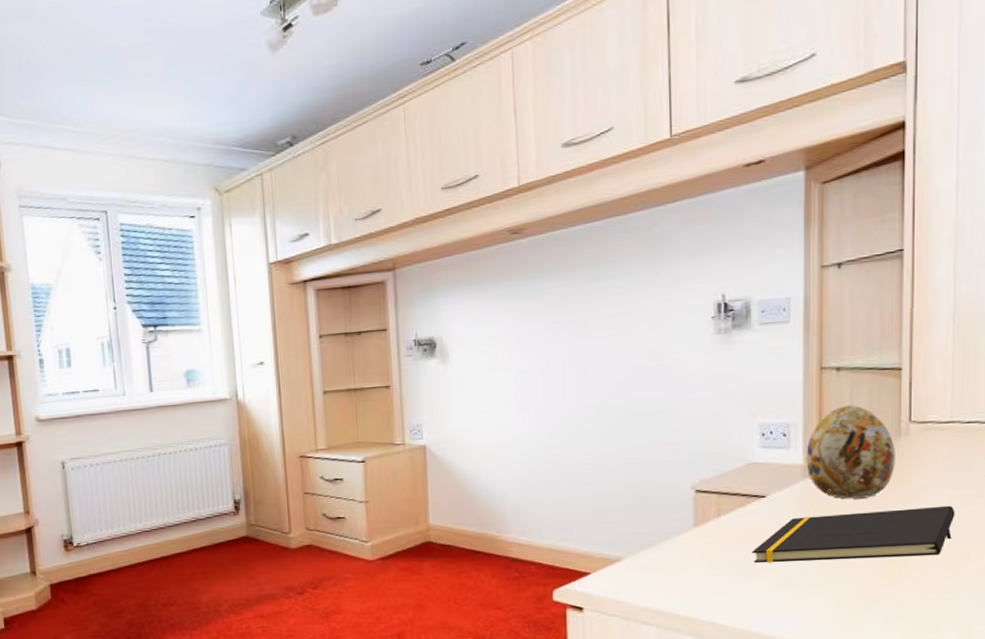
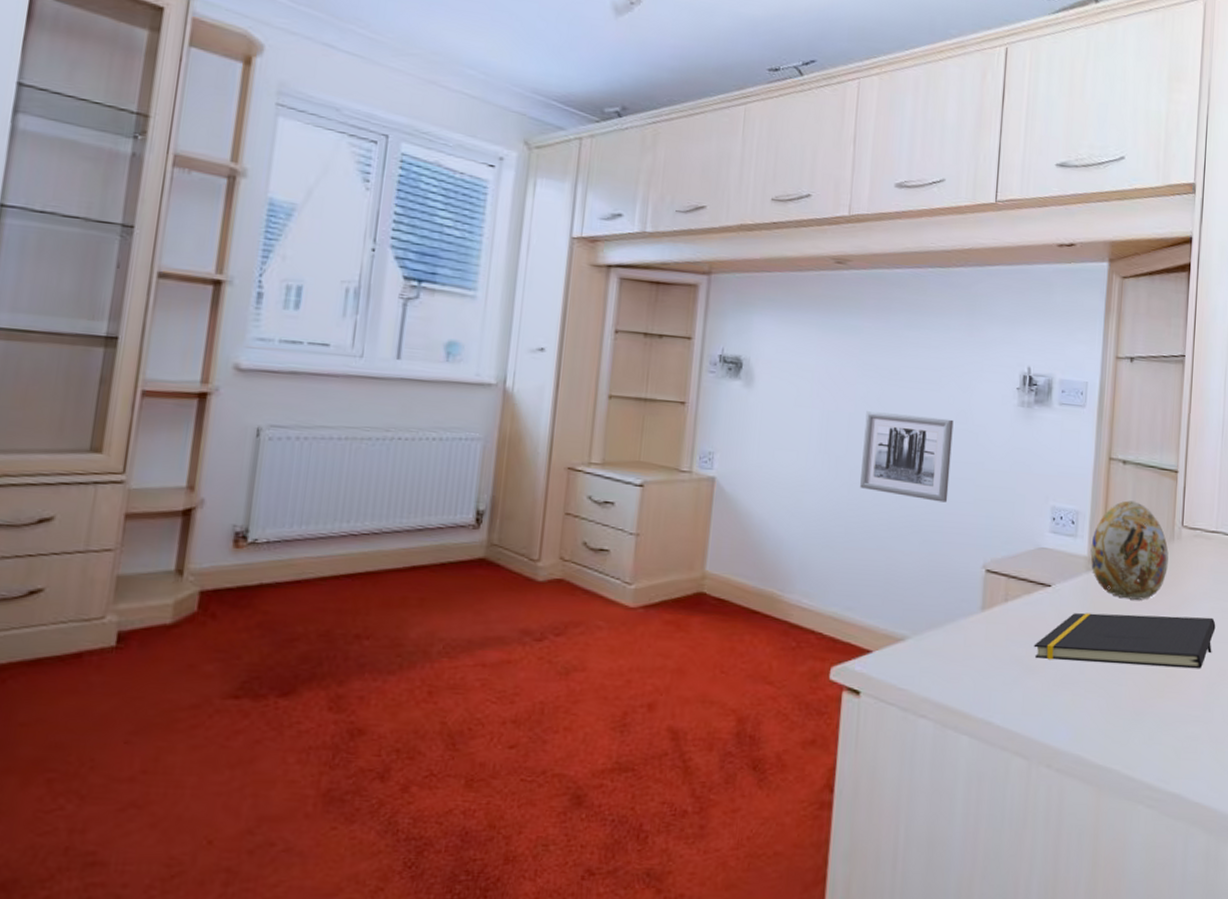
wall art: none [559,358,650,436] -> present [860,411,954,503]

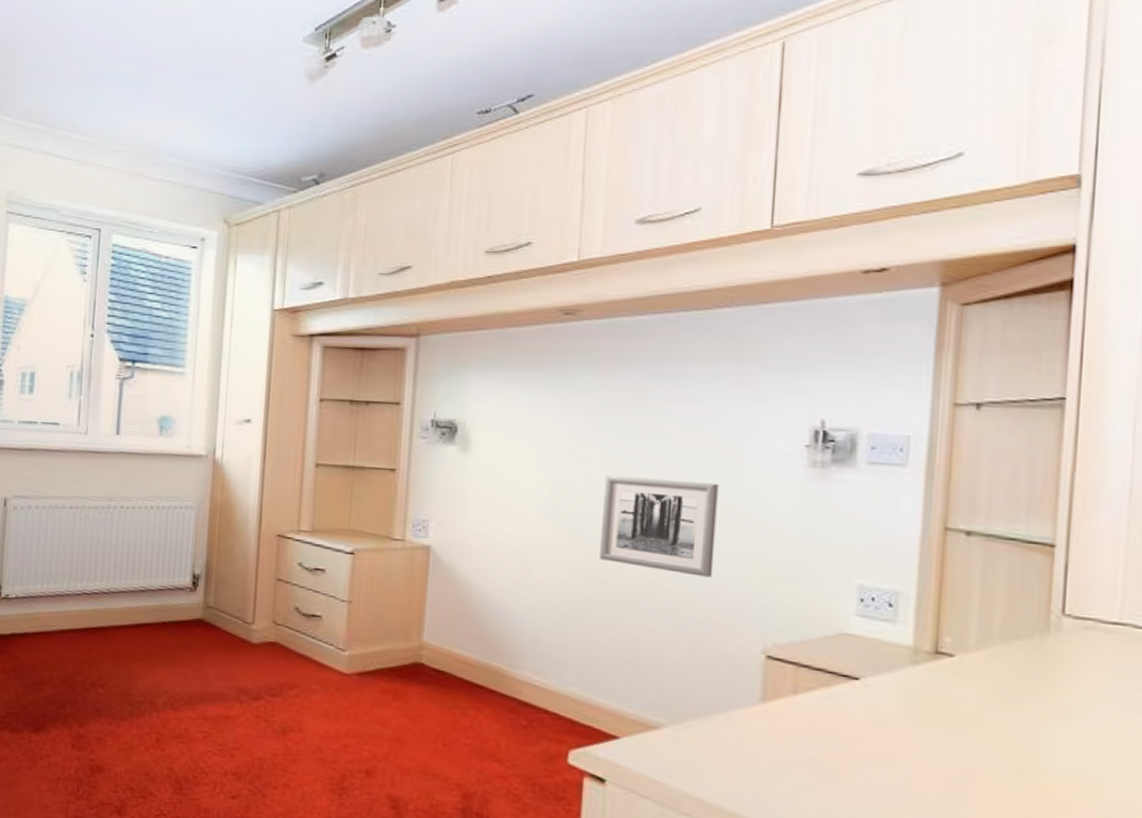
notepad: present [1034,612,1216,669] -> none [835,713,1121,796]
decorative egg: present [1090,500,1169,600] -> none [917,580,1041,704]

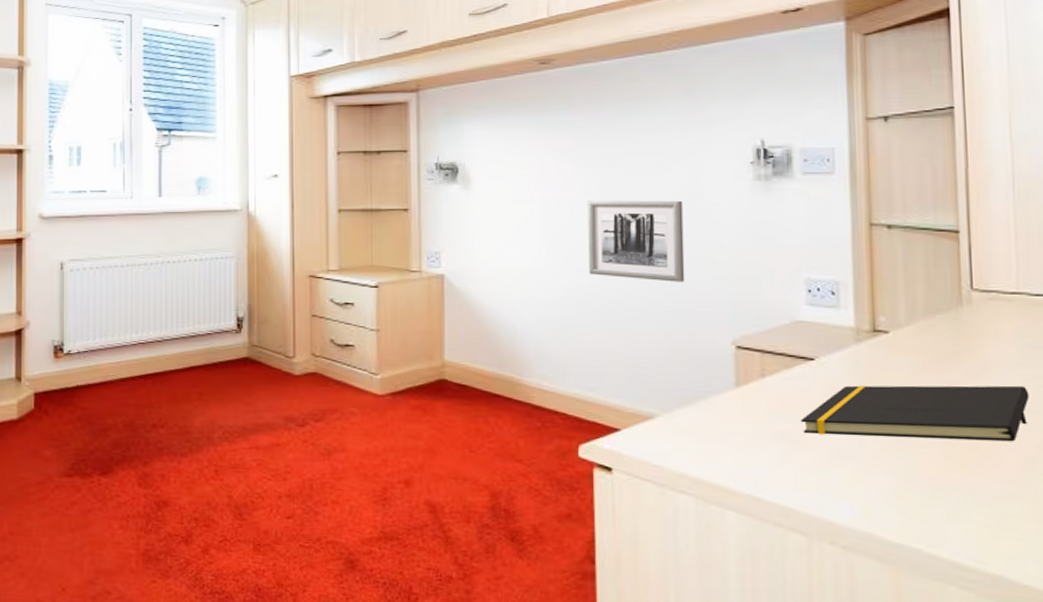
notepad: none [835,713,1121,796] -> present [800,385,1029,442]

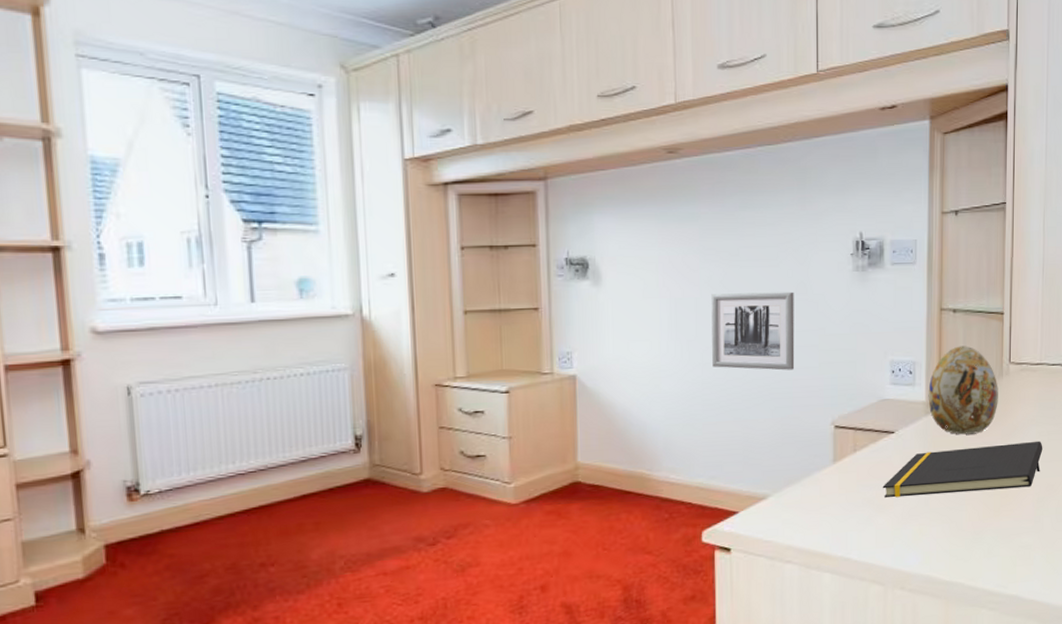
decorative egg: none [857,266,958,370] -> present [928,345,998,435]

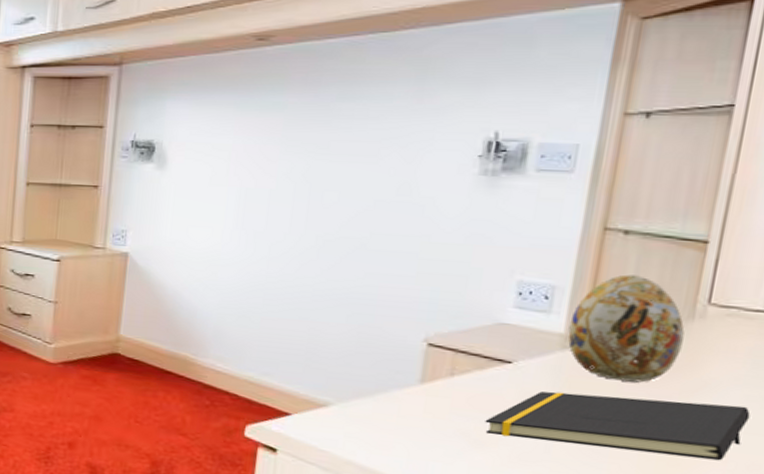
wall art: present [711,292,795,370] -> none [281,187,394,276]

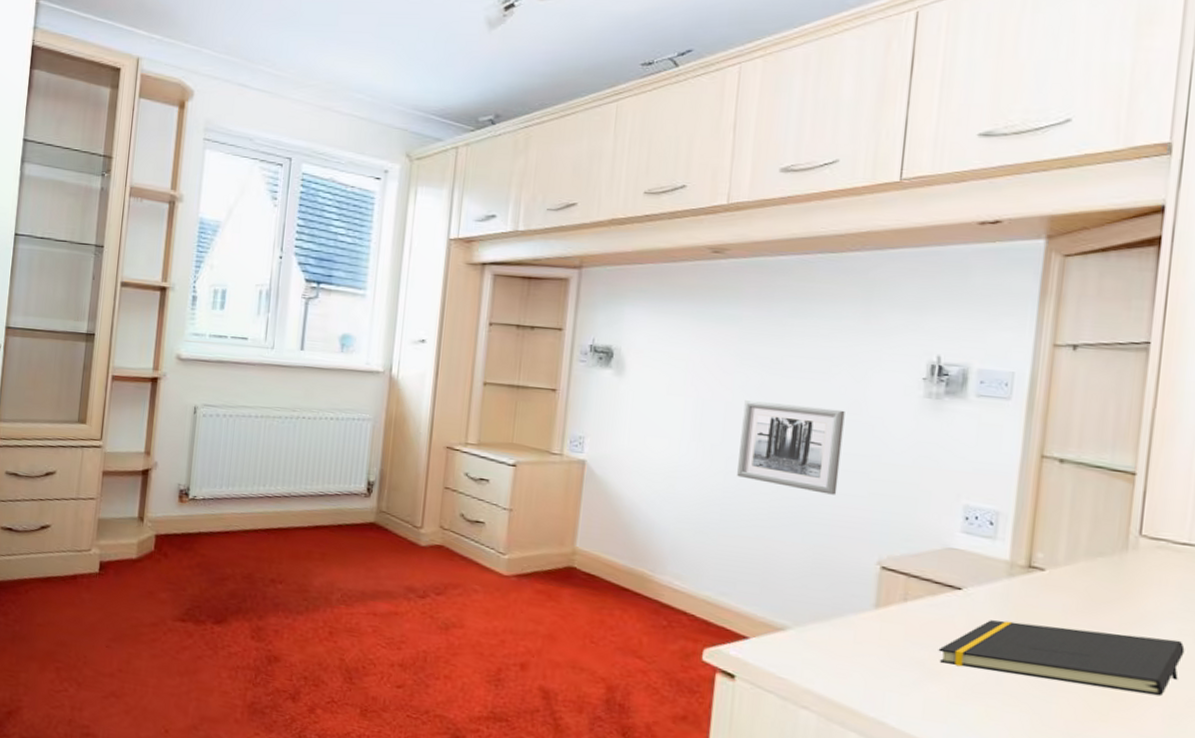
wall art: none [281,187,394,276] -> present [737,400,845,495]
decorative egg: present [568,274,685,383] -> none [1013,503,1120,614]

